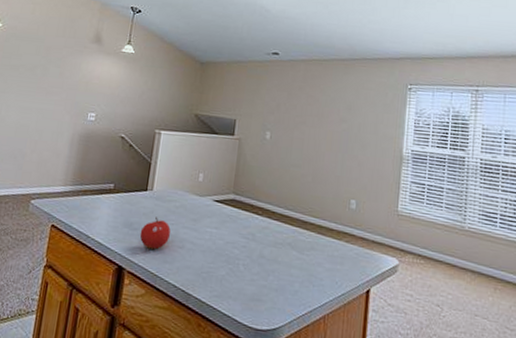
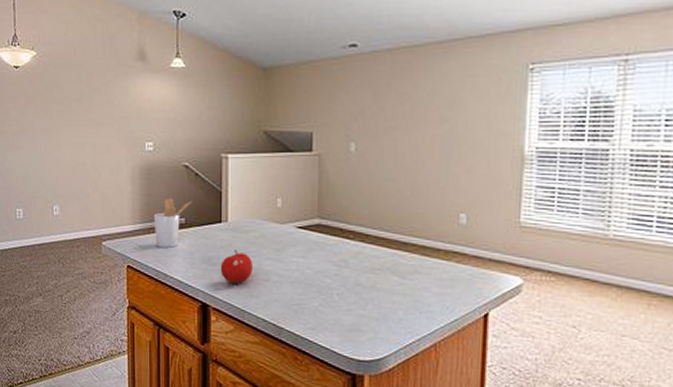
utensil holder: none [82,164,123,211] -> present [153,197,193,248]

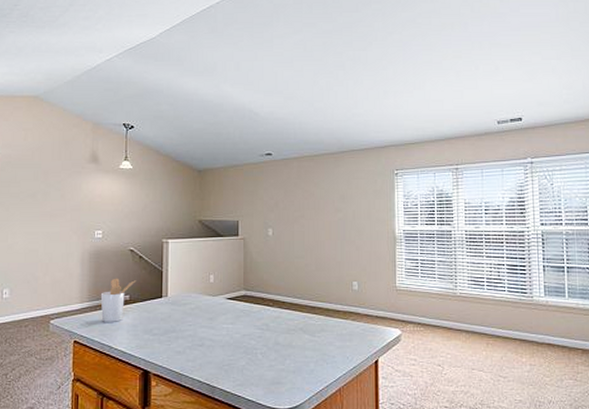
fruit: present [220,249,252,284] -> none [160,320,189,351]

